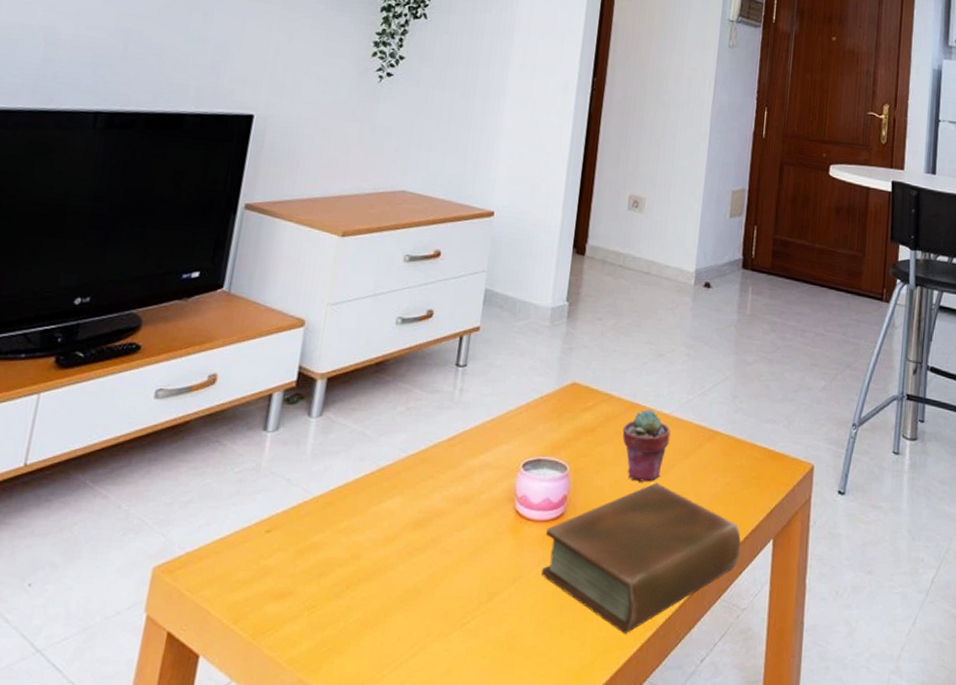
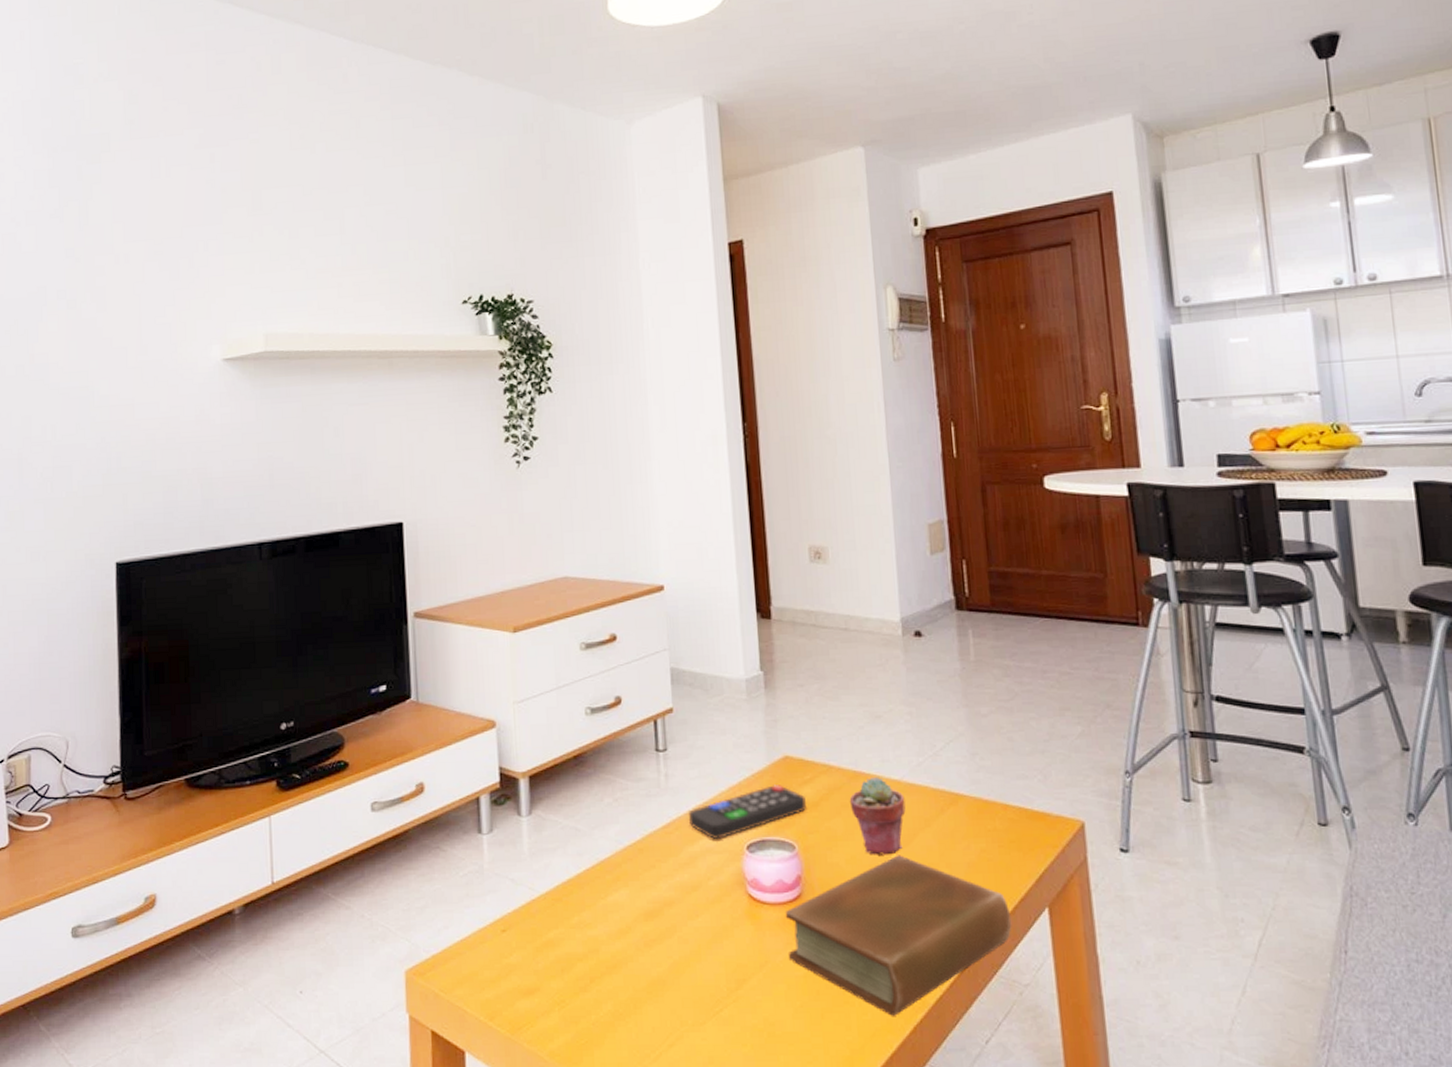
remote control: none [474,408,585,456] -> present [689,785,806,840]

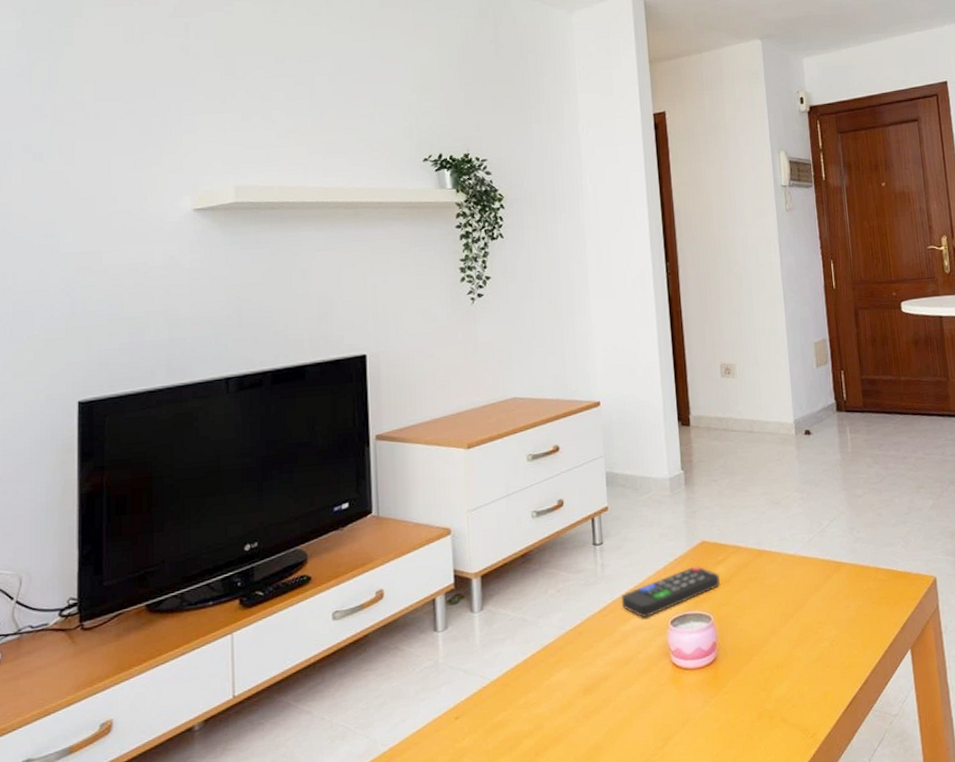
book: present [785,855,1012,1017] -> none [703,617,883,755]
potted succulent: present [849,777,906,855] -> none [754,553,800,619]

